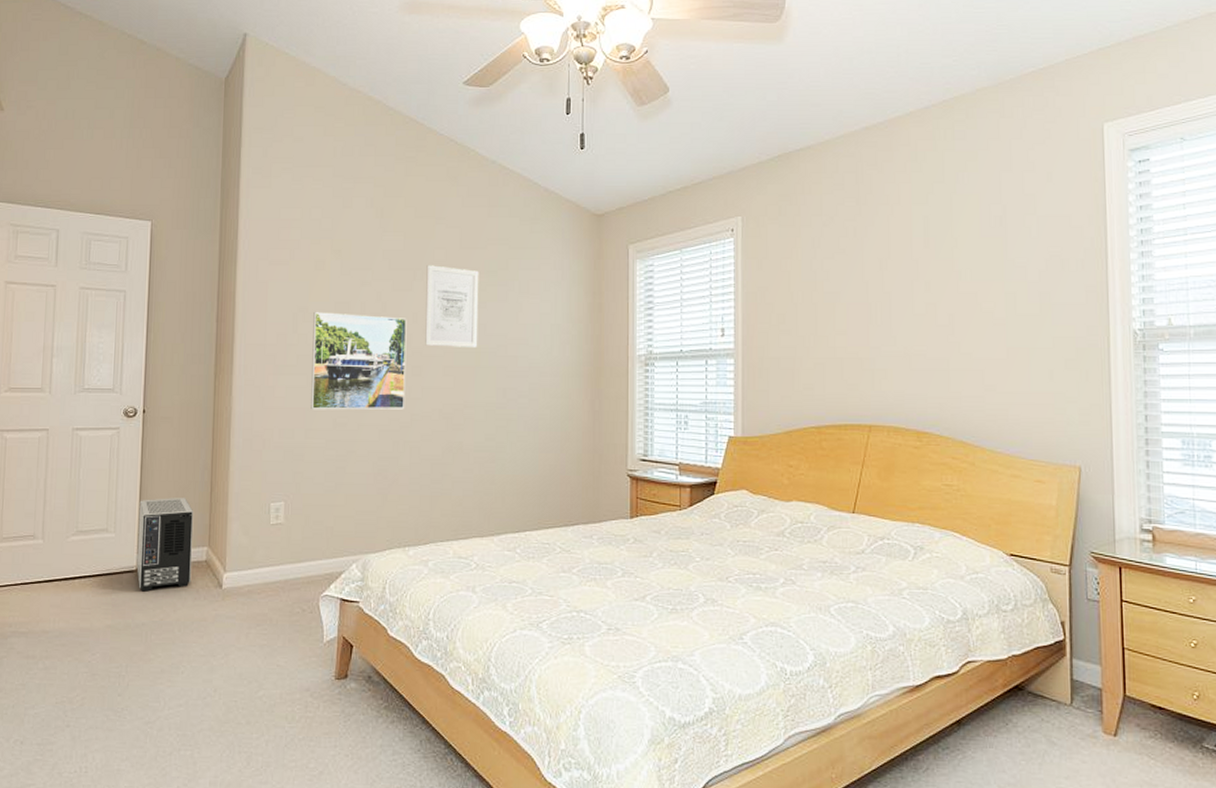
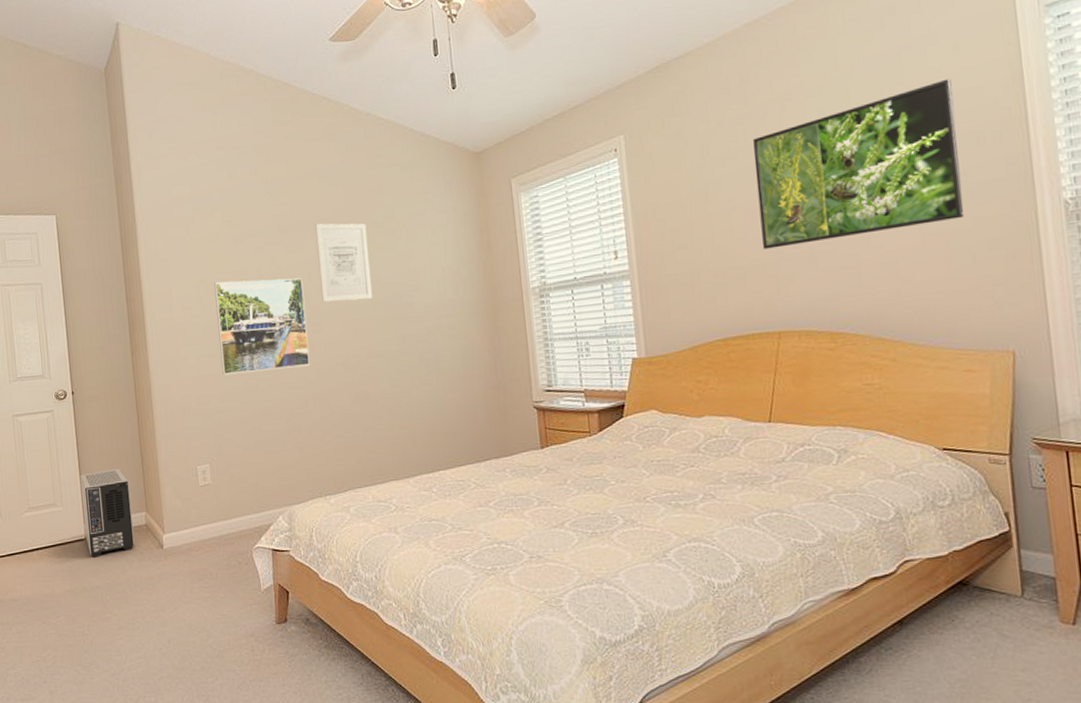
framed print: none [861,204,1046,344] -> present [753,78,964,249]

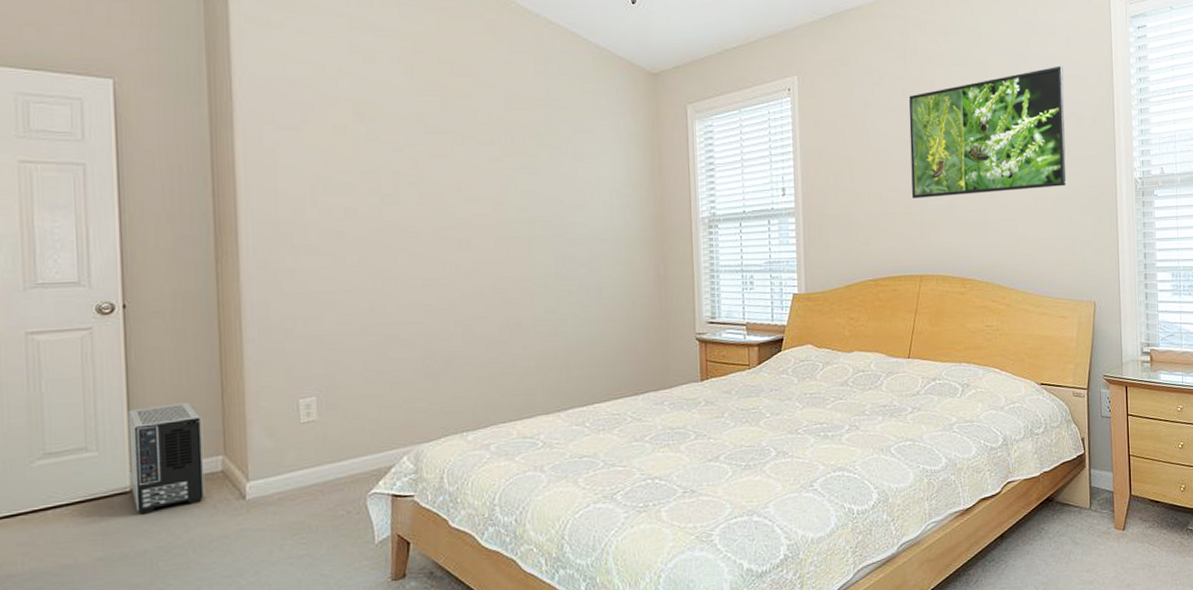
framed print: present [214,278,310,376] -> none [336,182,453,293]
wall art: present [315,223,373,302] -> none [468,128,531,217]

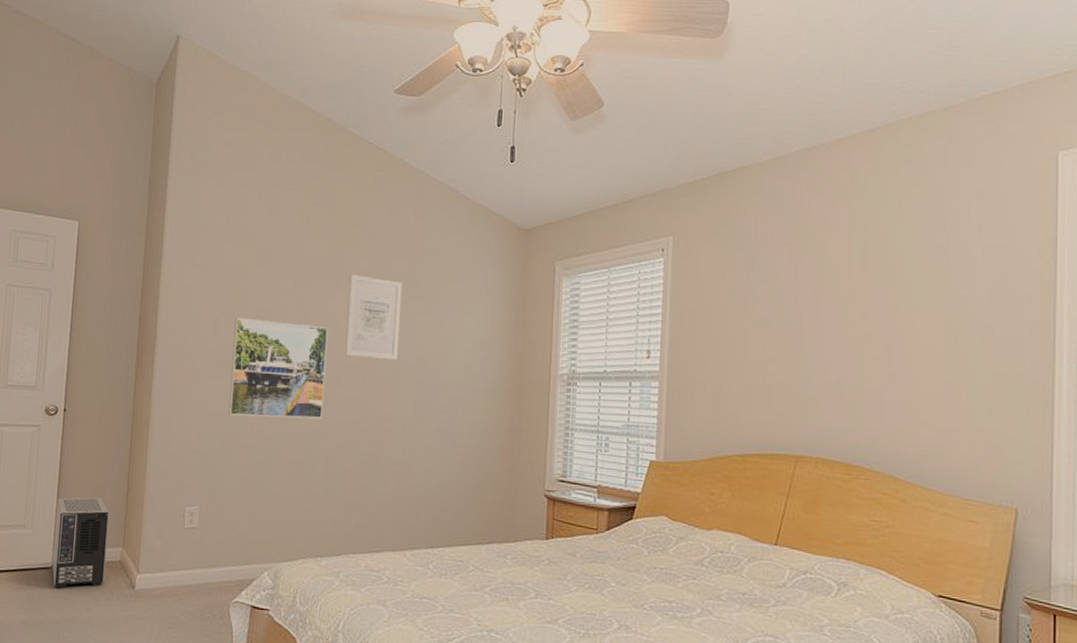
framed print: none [336,182,453,293] -> present [229,317,328,419]
wall art: none [468,128,531,217] -> present [345,275,403,361]
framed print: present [909,66,1067,199] -> none [793,234,990,373]

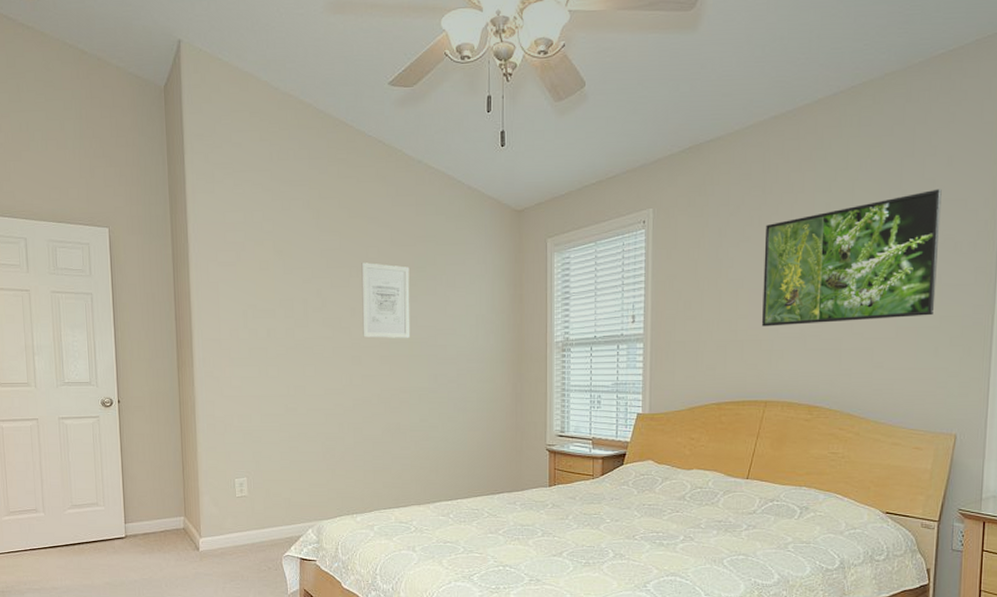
air purifier: present [52,497,110,589] -> none [122,476,173,555]
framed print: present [229,317,328,419] -> none [261,308,348,397]
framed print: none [793,234,990,373] -> present [762,189,942,327]

